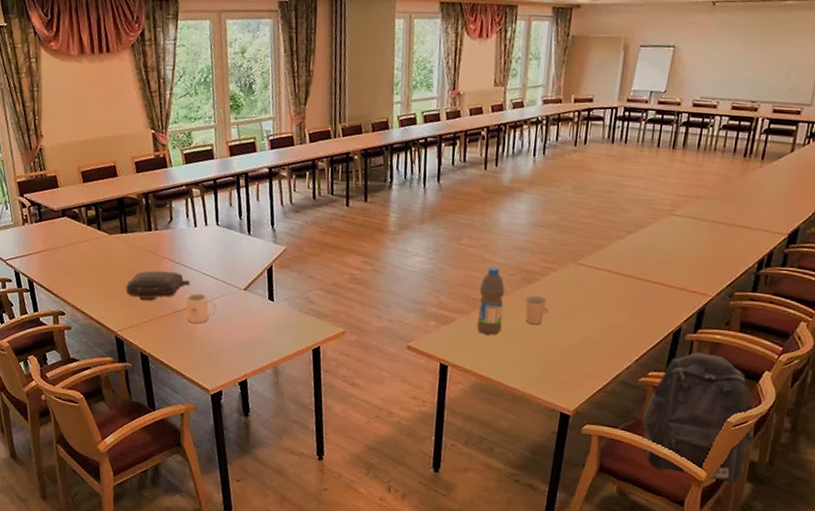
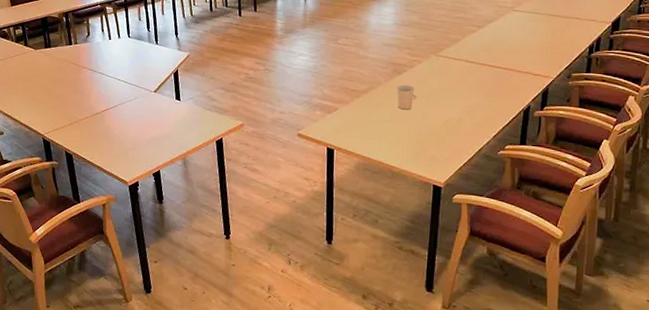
laptop bag: present [126,270,191,301] -> none [51,79,108,106]
mug: present [185,293,217,324] -> none [103,97,132,124]
water bottle: present [476,266,505,335] -> none [356,61,379,121]
backpack: present [642,352,755,483] -> none [504,127,599,239]

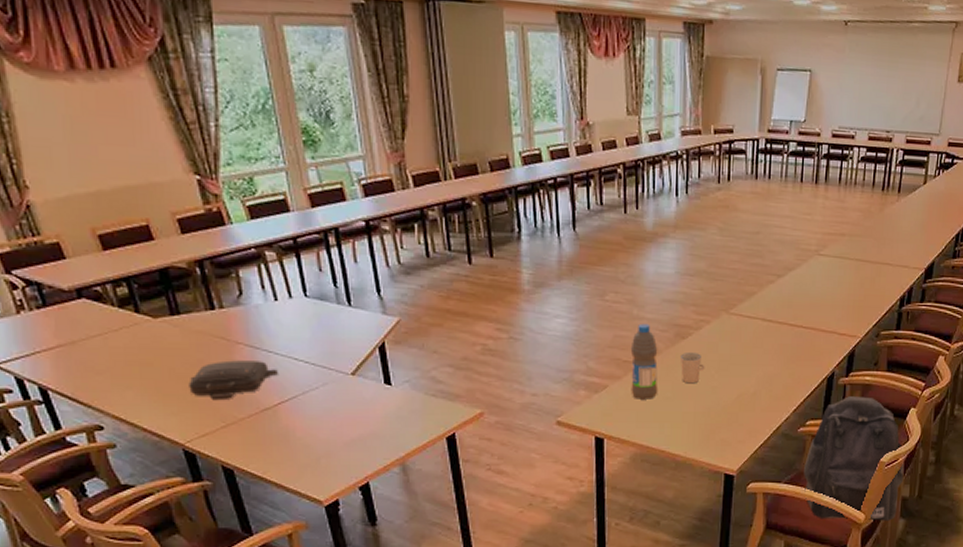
laptop bag: none [51,79,108,106] -> present [189,360,279,401]
water bottle: none [356,61,379,121] -> present [630,323,658,399]
backpack: none [504,127,599,239] -> present [804,396,905,521]

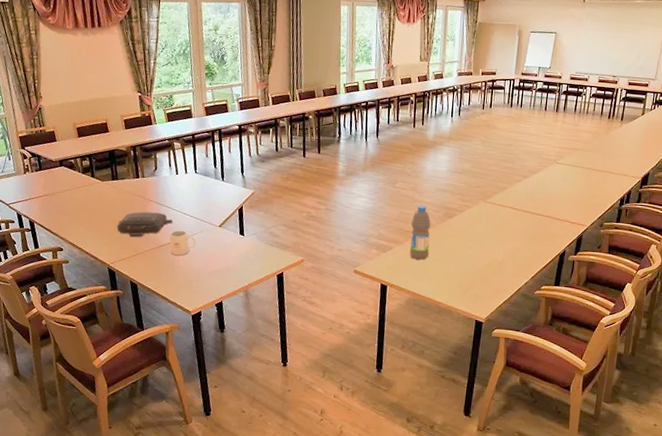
mug: none [275,384,319,422] -> present [169,230,197,256]
cup: present [680,351,705,384] -> none [447,227,465,251]
backpack: present [804,396,905,521] -> none [538,270,621,371]

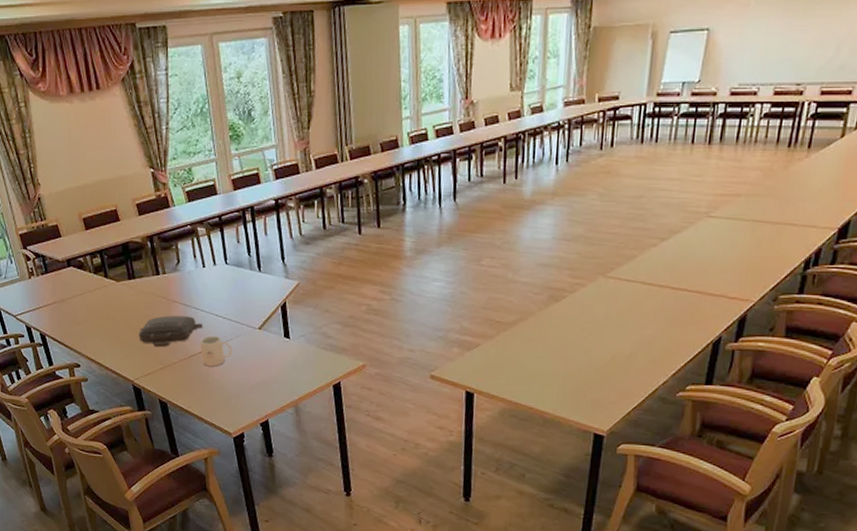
water bottle: present [409,205,431,260] -> none [502,286,531,358]

